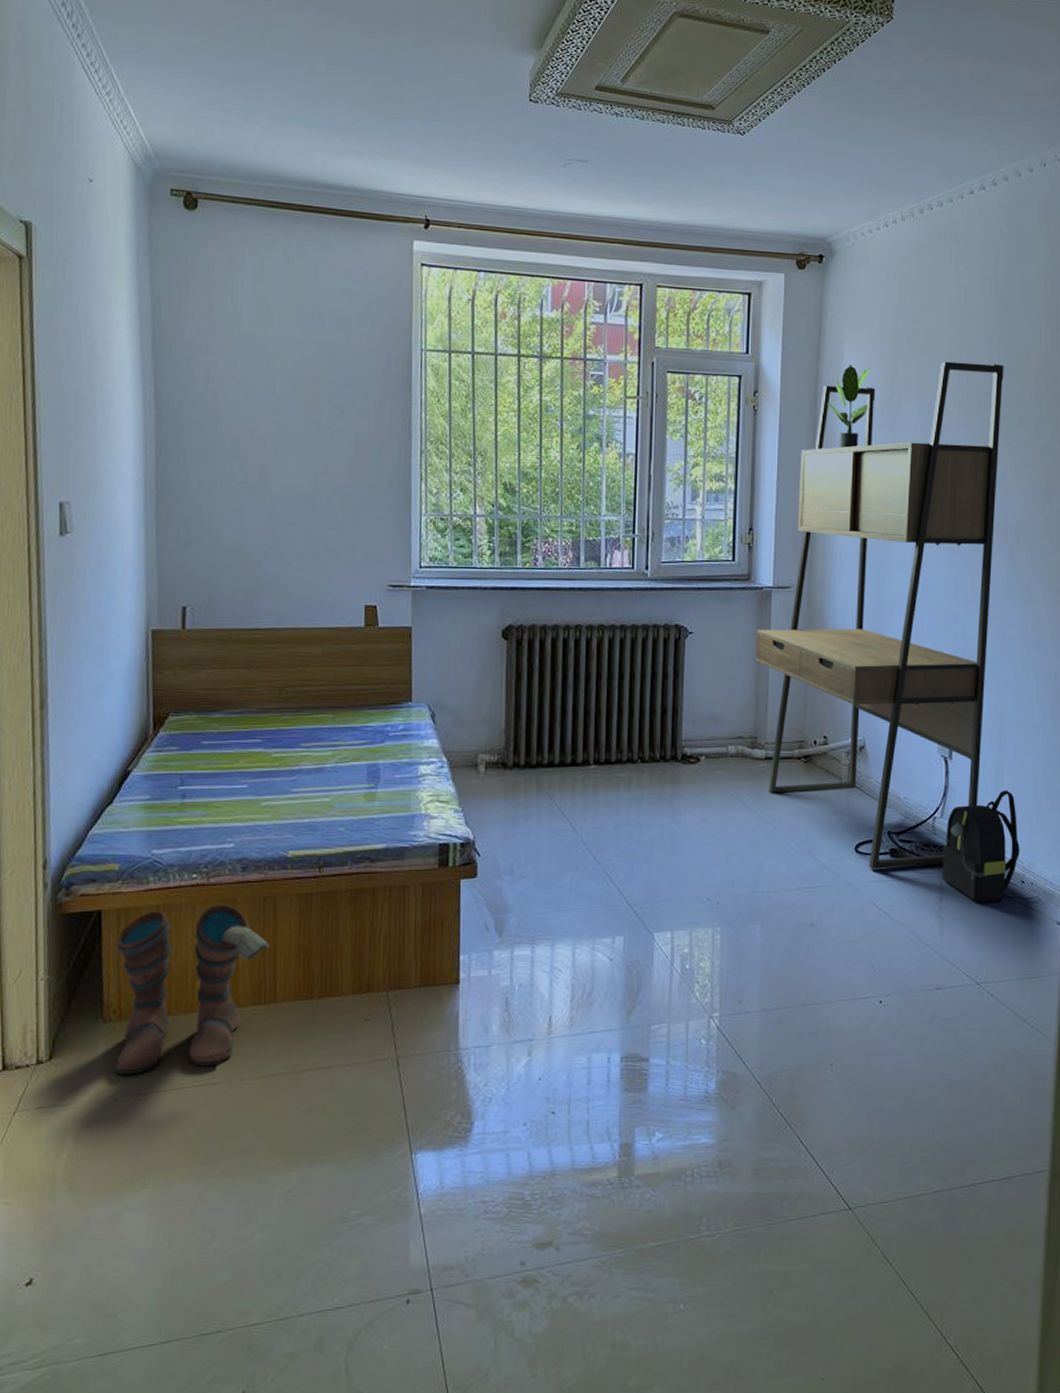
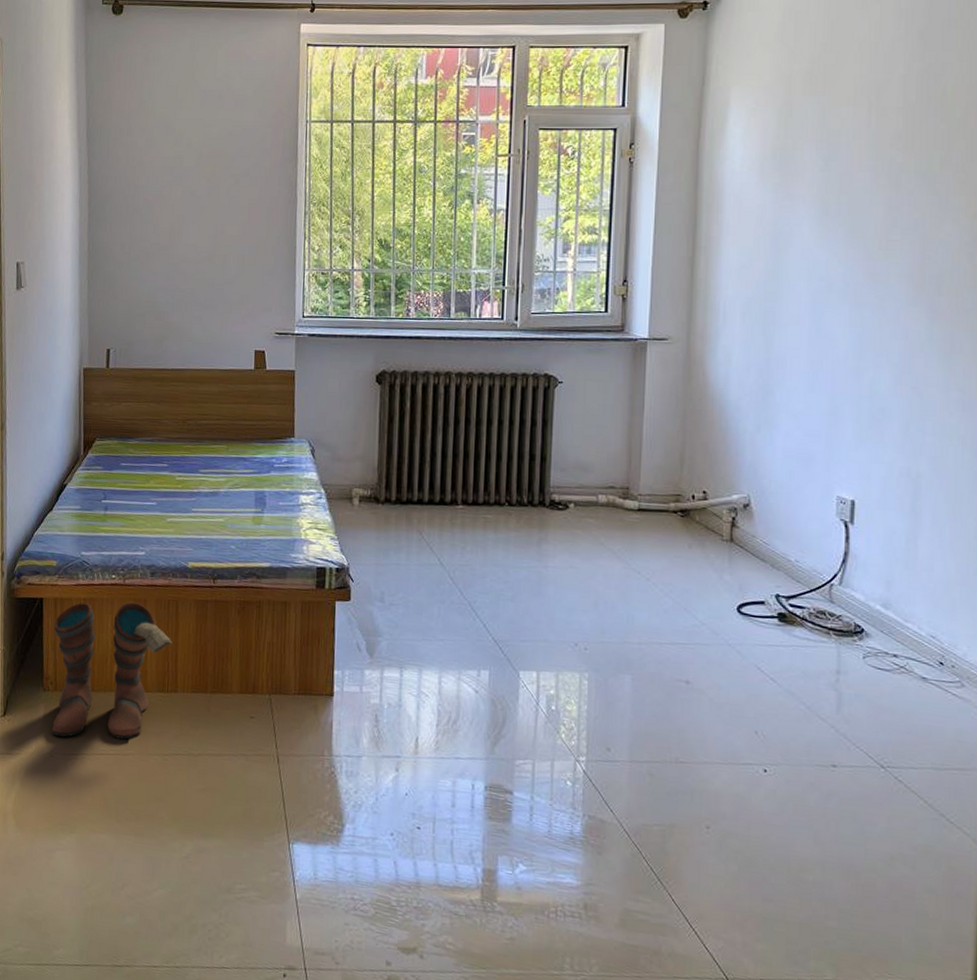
desk: present [755,361,1004,870] -> none [628,101,923,635]
potted plant: present [826,365,871,449] -> none [710,111,761,198]
backpack: present [941,789,1020,903] -> none [839,561,938,682]

